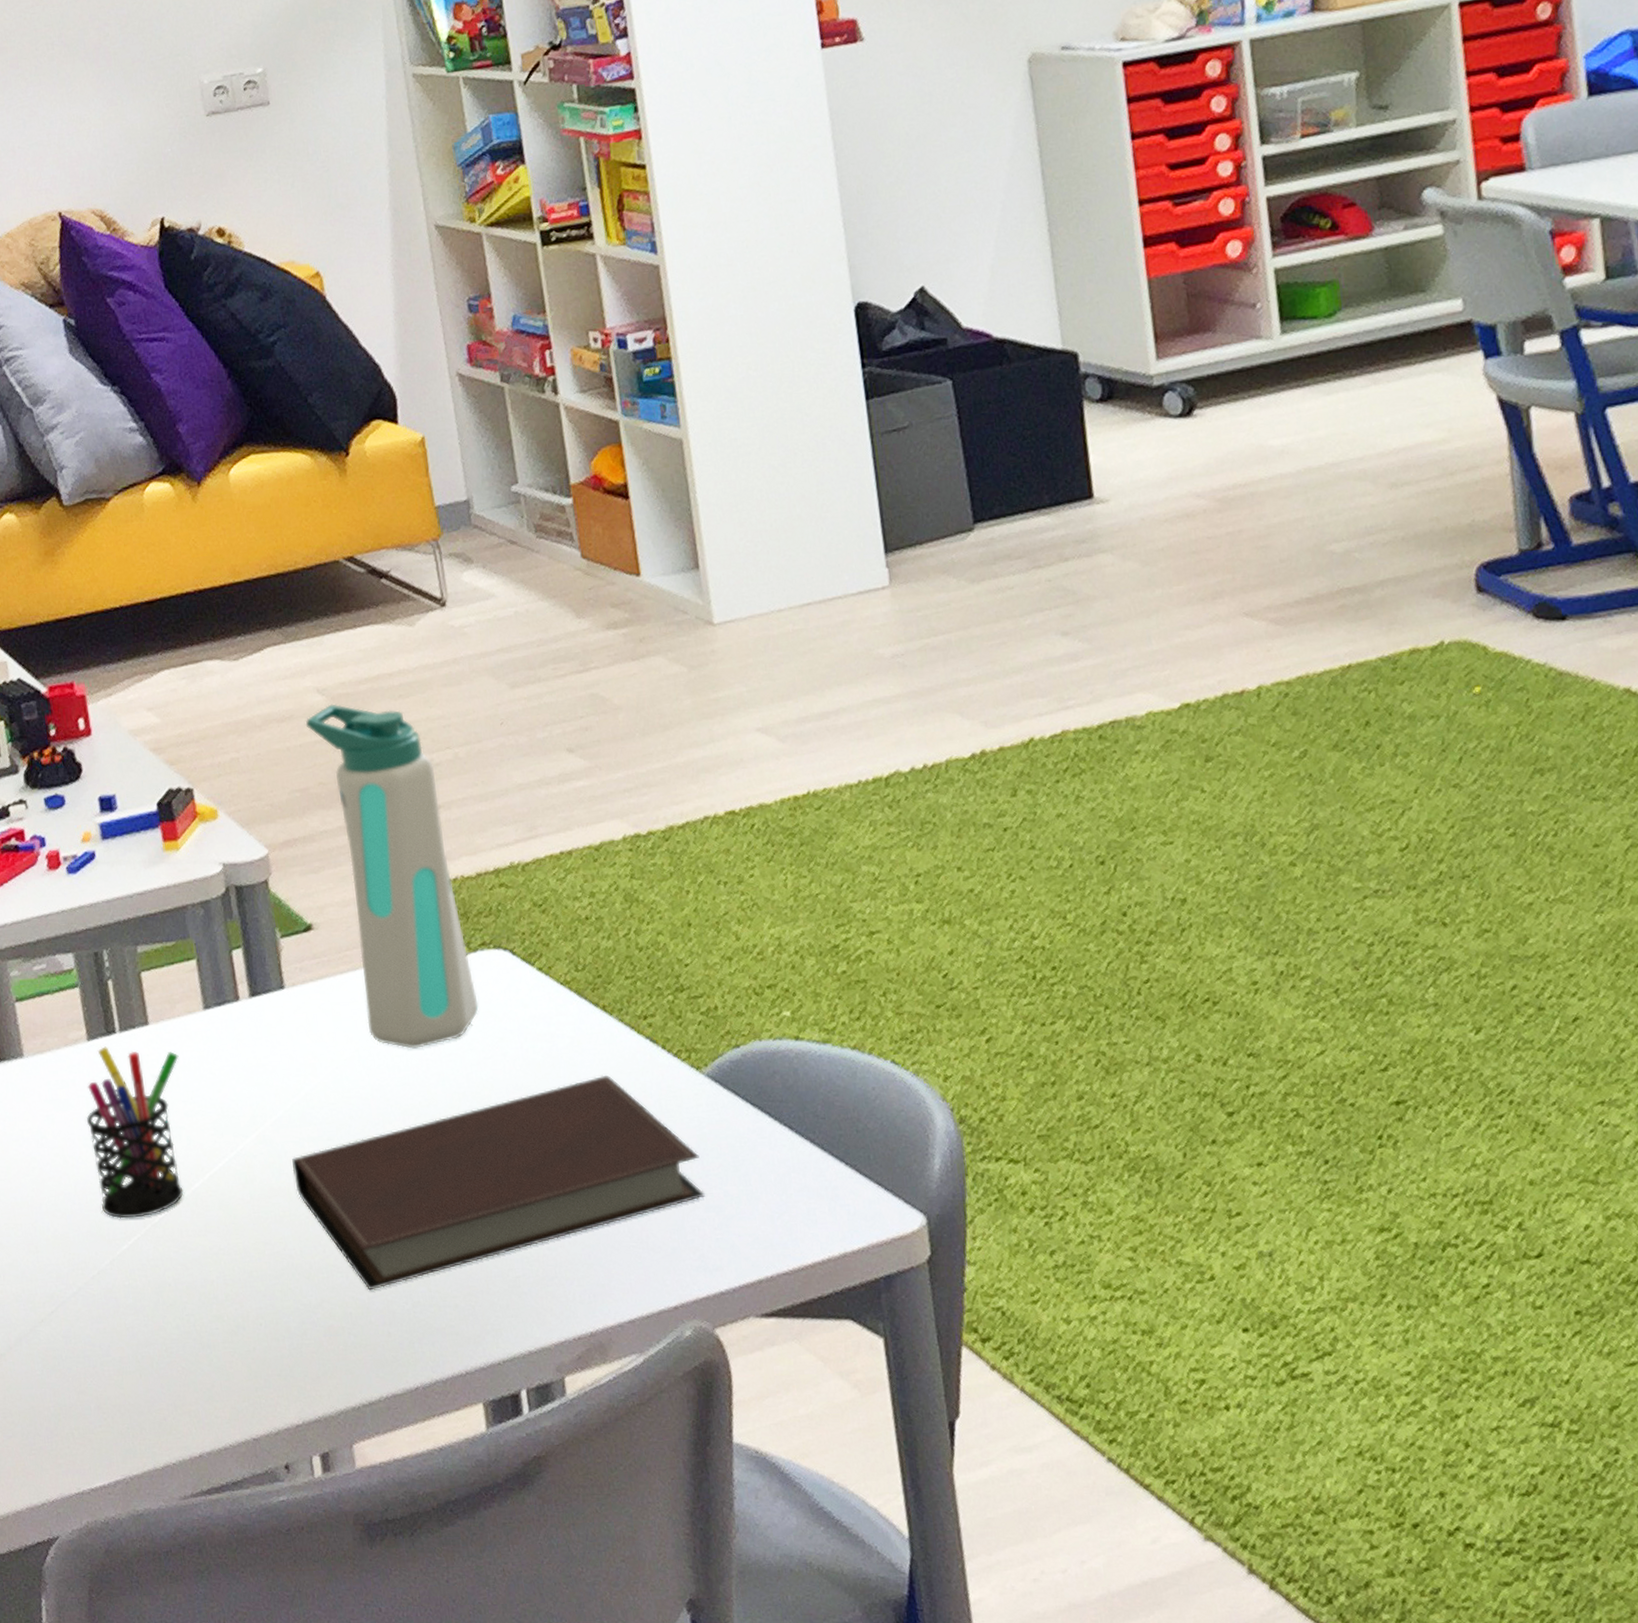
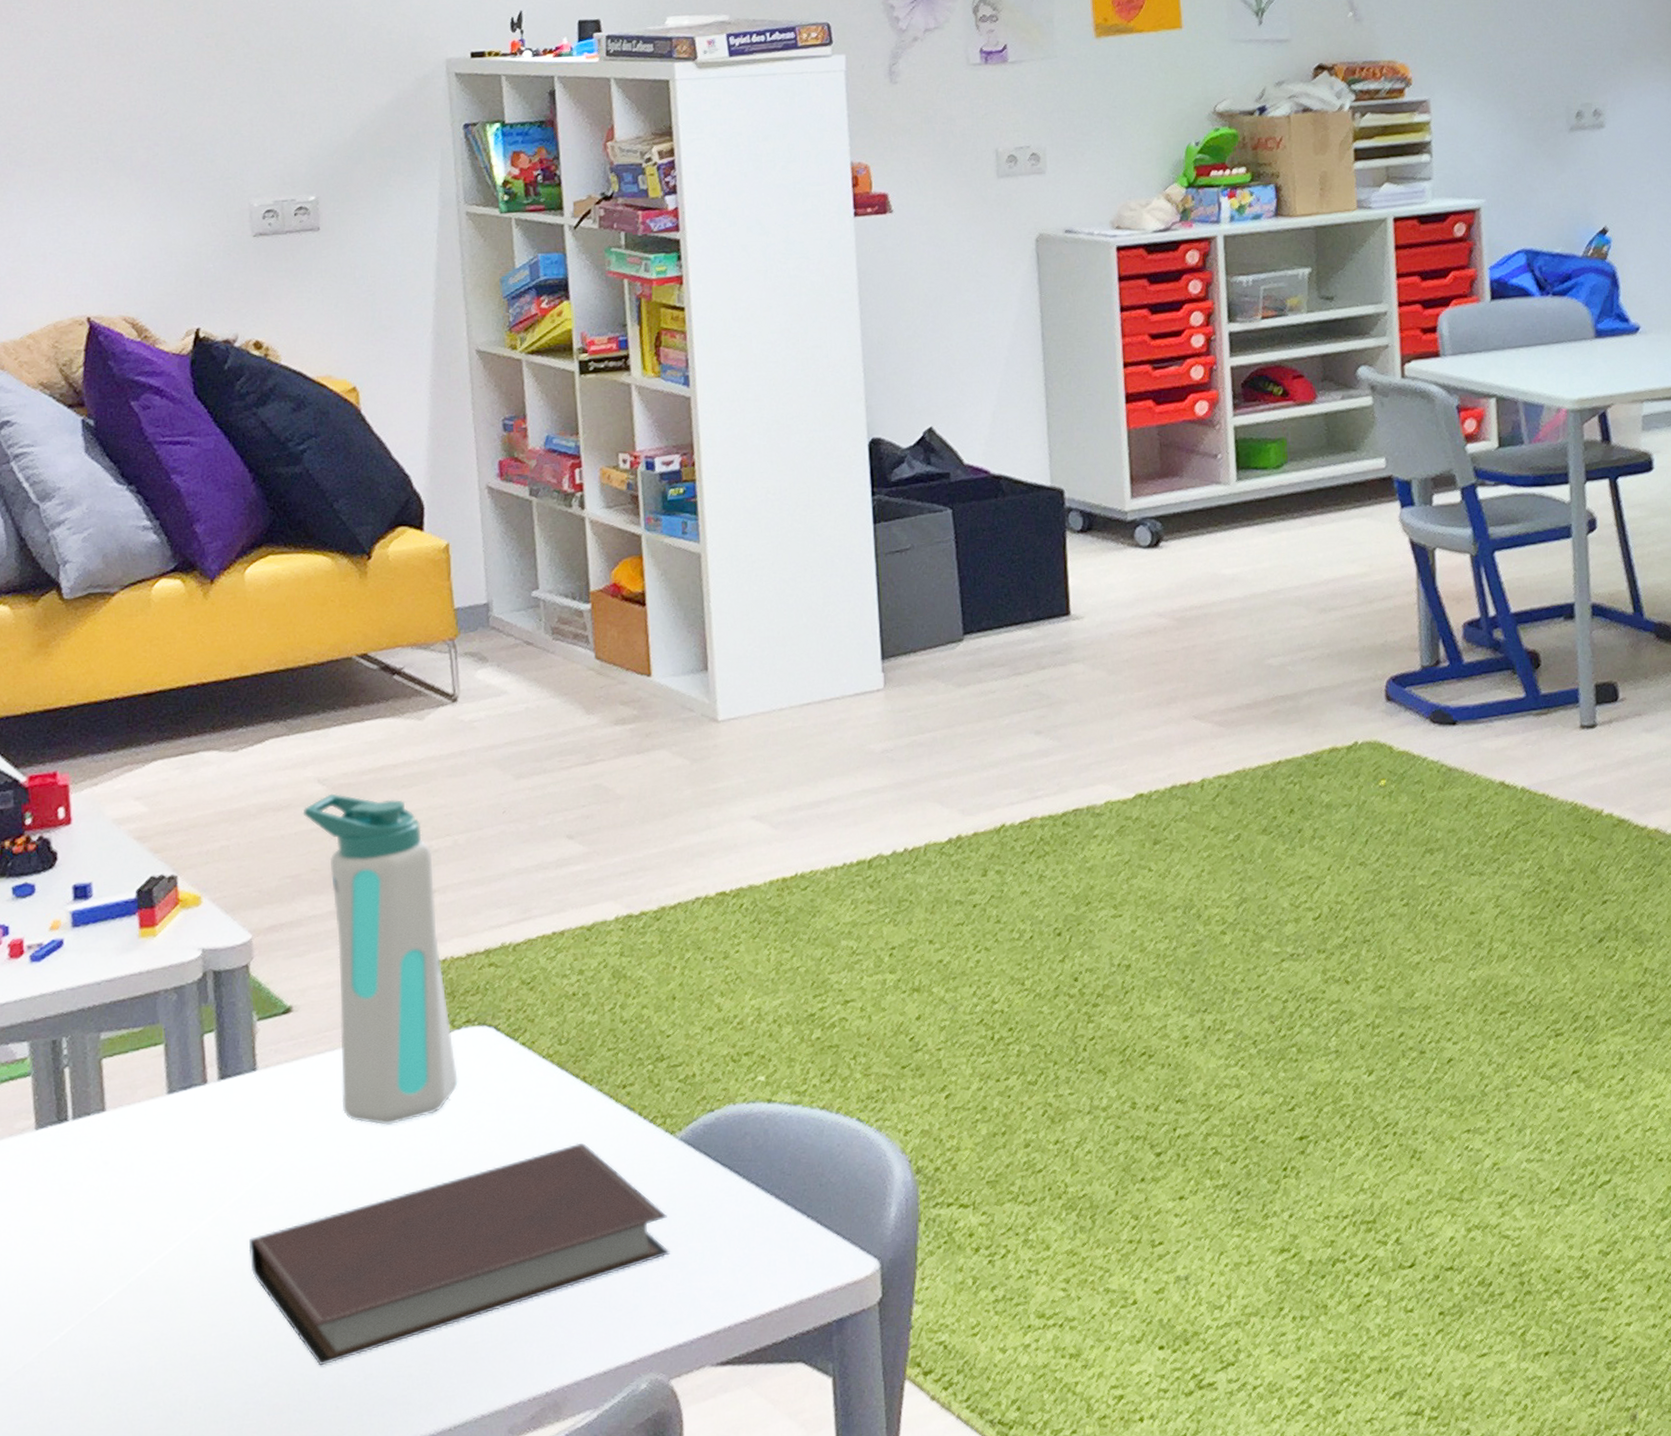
pen holder: present [86,1046,184,1219] -> none [26,1135,136,1310]

